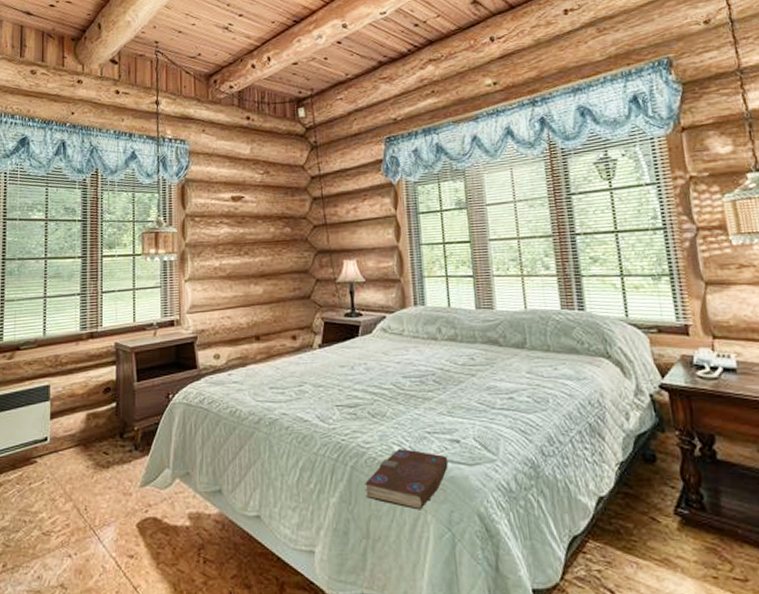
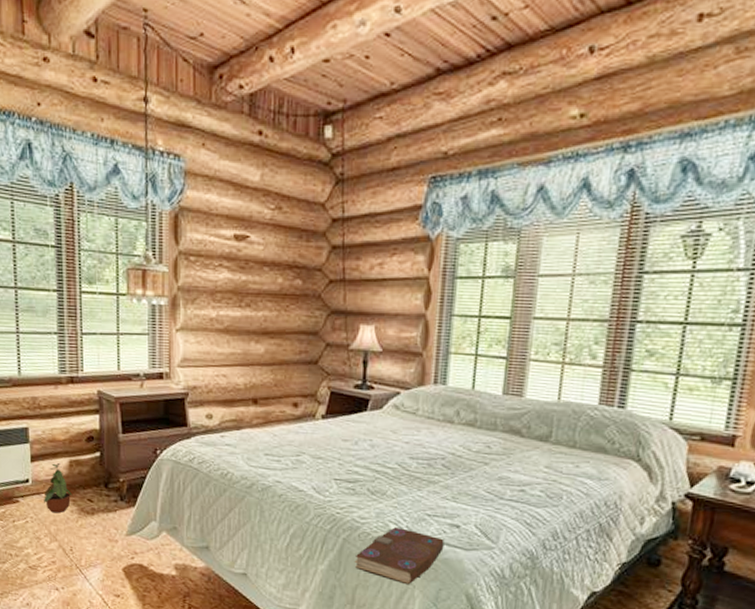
potted plant: none [61,418,89,471] -> present [44,463,73,513]

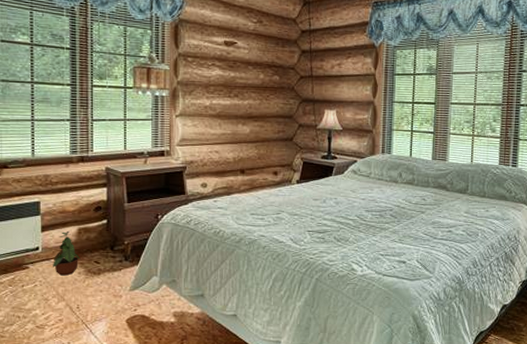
book: present [354,527,444,585] -> none [325,266,395,312]

